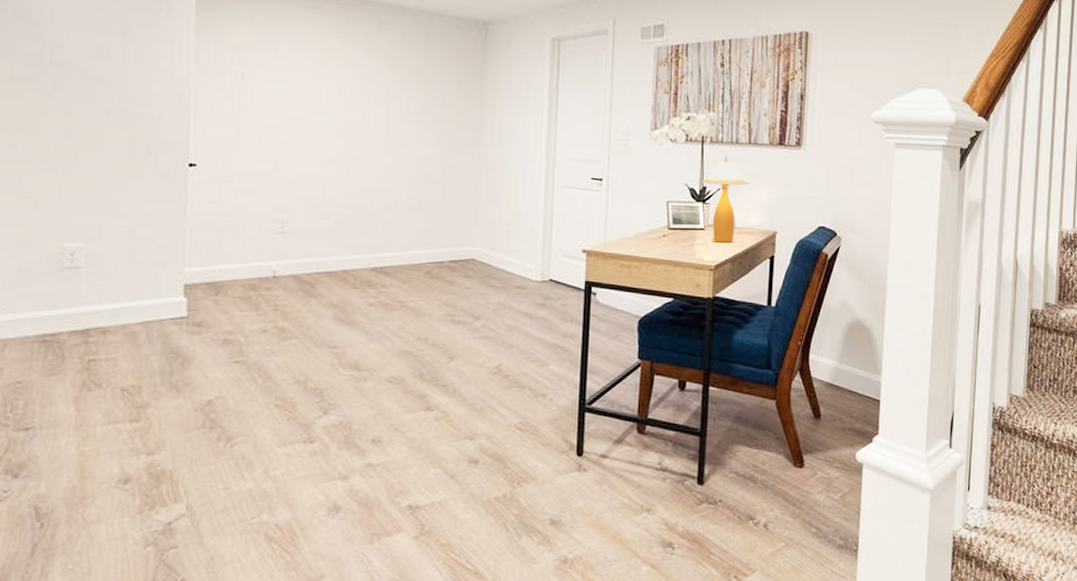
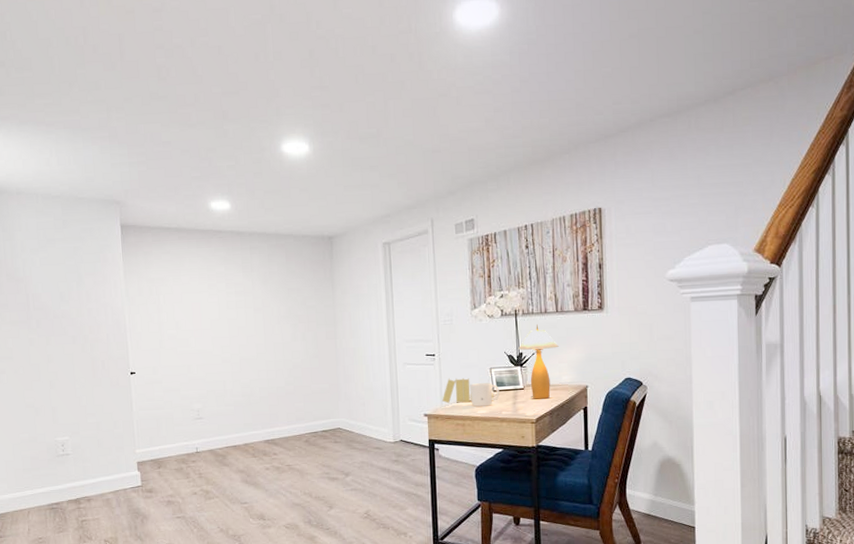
books: none [606,209,669,240] -> present [442,378,494,404]
mug: none [640,218,676,247] -> present [469,383,500,407]

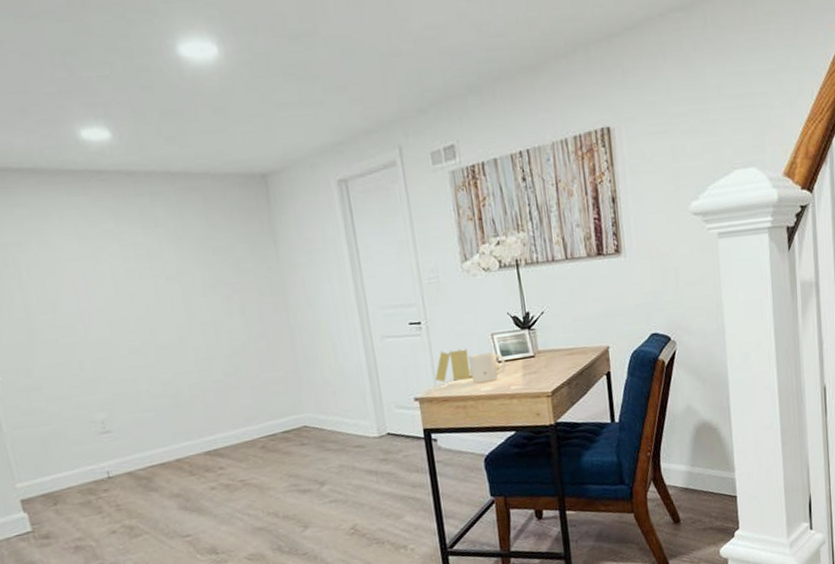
table lamp: present [517,325,559,399] -> none [523,276,572,368]

